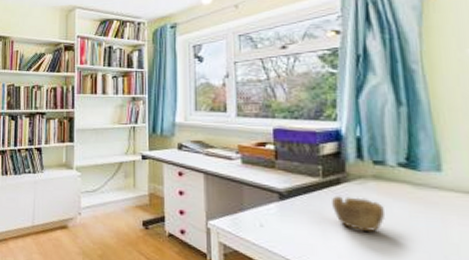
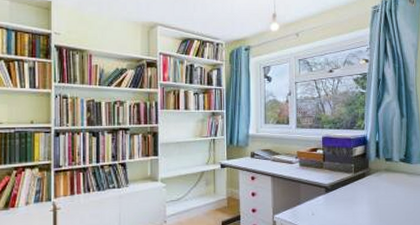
bowl: present [332,196,385,233] -> none [360,186,391,211]

